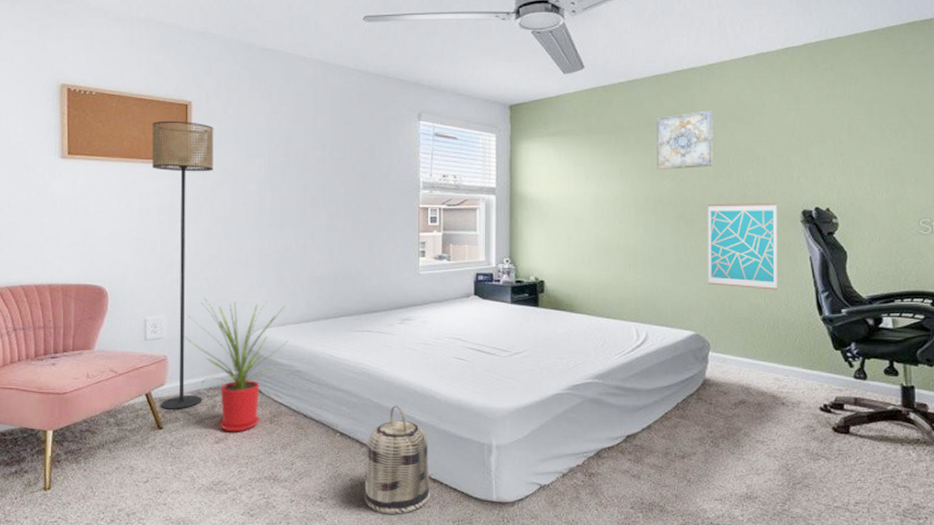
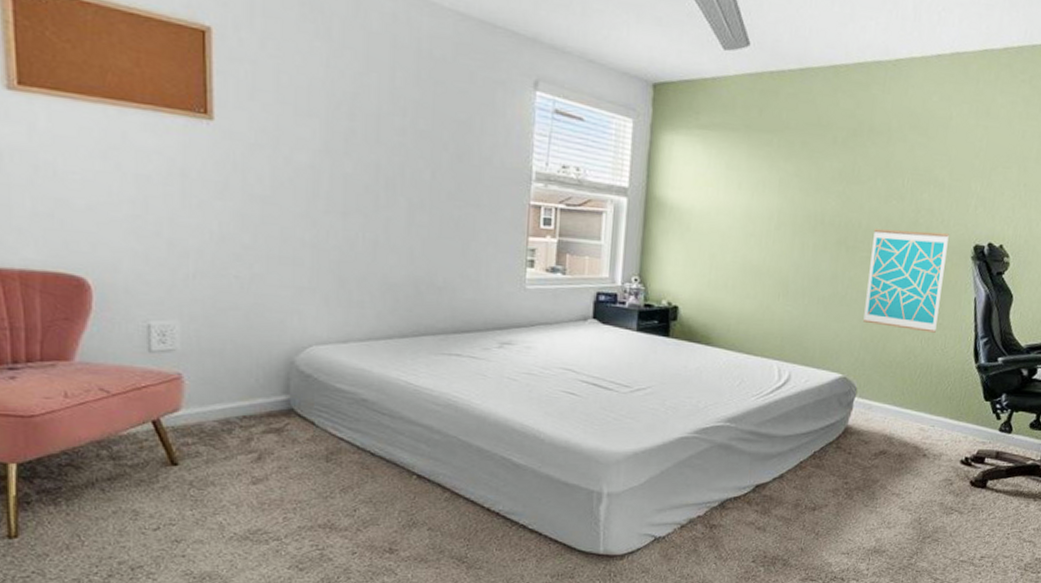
floor lamp: present [152,120,214,409] -> none [150,50,246,442]
house plant: present [184,298,289,432] -> none [206,301,352,472]
basket: present [364,405,431,514] -> none [445,445,527,568]
wall art: present [657,110,713,170] -> none [822,116,894,186]

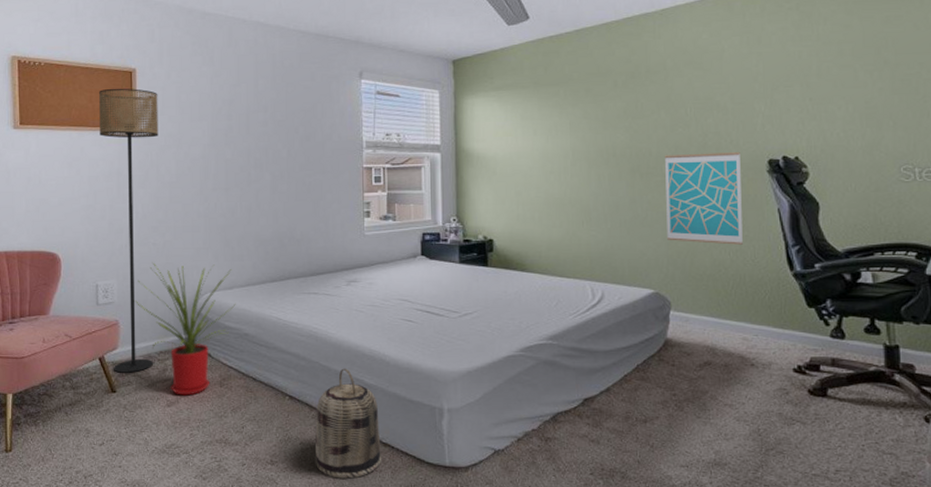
floor lamp: none [150,50,246,442] -> present [98,88,158,373]
house plant: none [206,301,352,472] -> present [134,262,236,396]
basket: none [445,445,527,568] -> present [314,368,382,479]

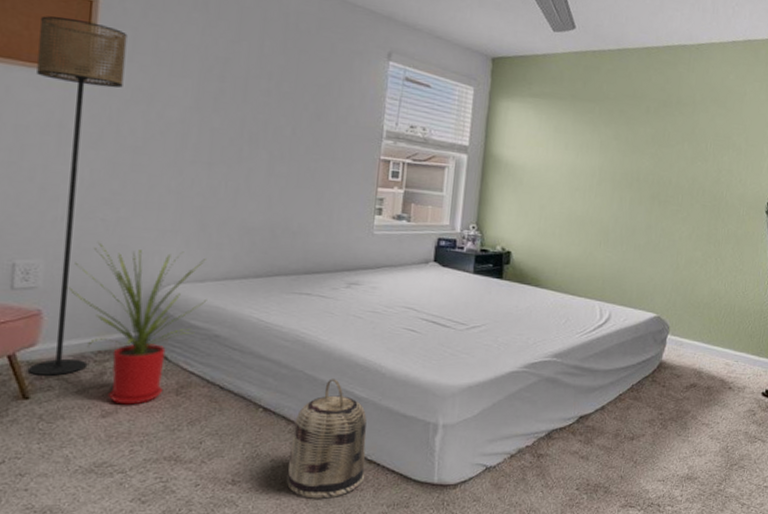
wall art: present [665,152,743,245] -> none [674,186,746,277]

